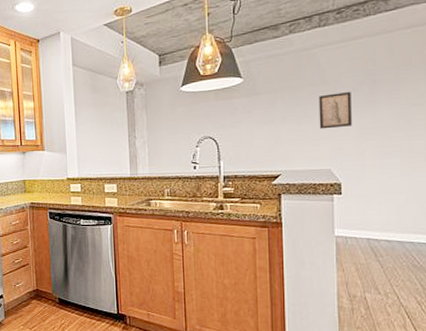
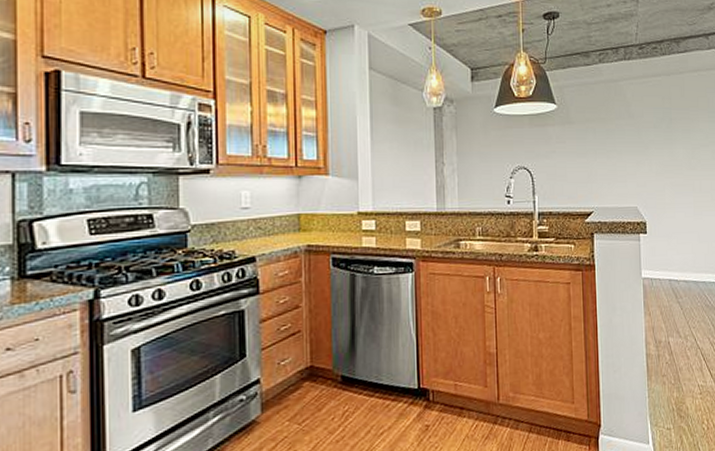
wall art: present [318,91,352,129] -> none [625,127,654,165]

